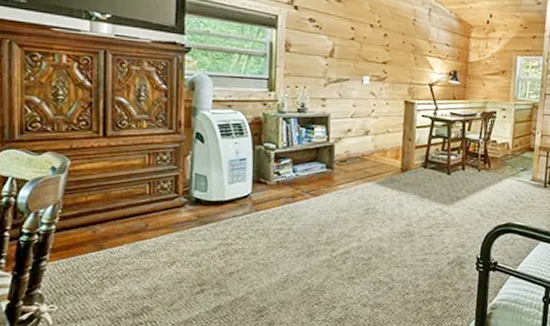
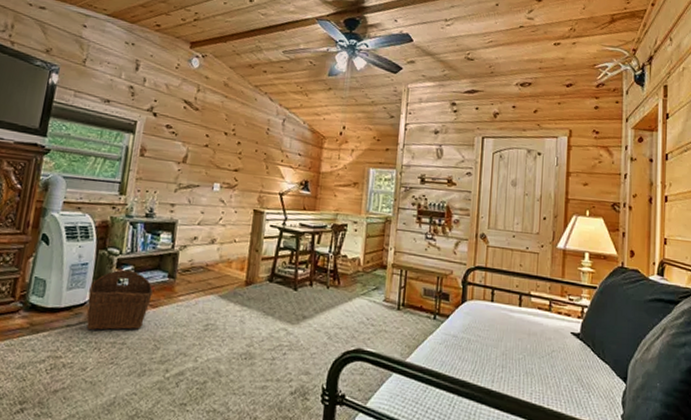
wicker basket: none [250,163,313,219] -> present [86,269,153,330]

